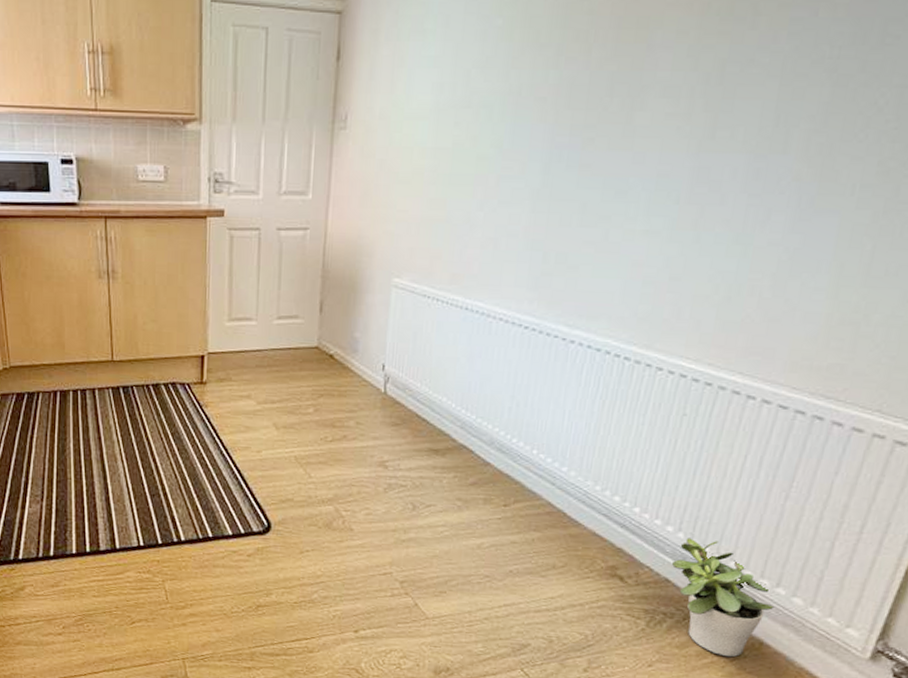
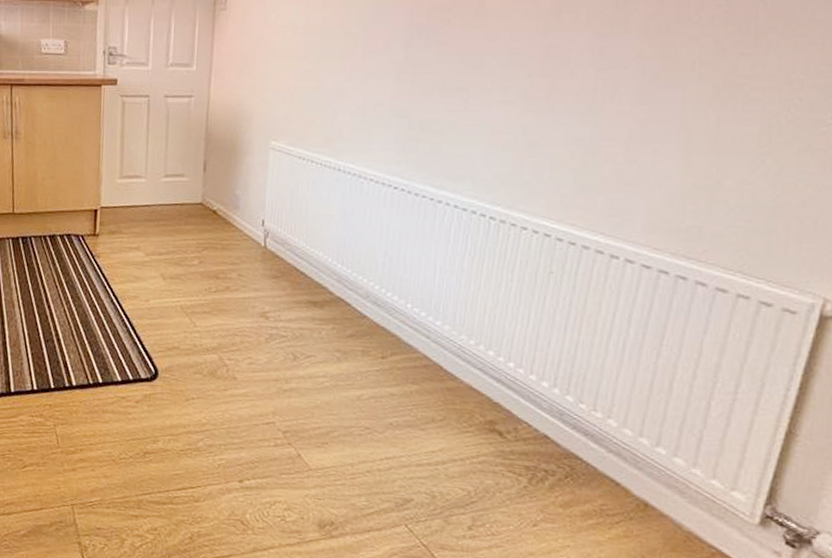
potted plant: present [671,538,775,658] -> none [549,394,656,519]

